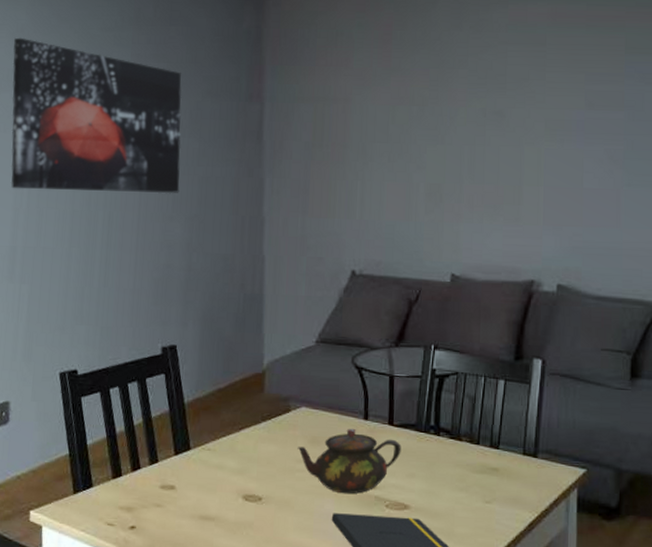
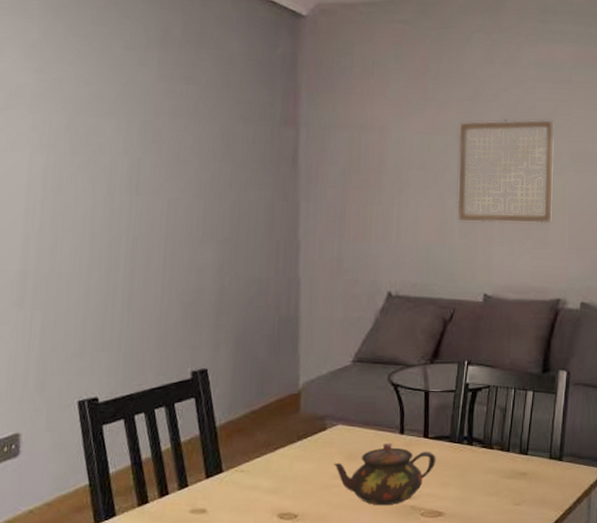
wall art: present [10,37,182,194] -> none [20,52,213,218]
wall art: none [422,85,528,199] -> present [456,119,555,224]

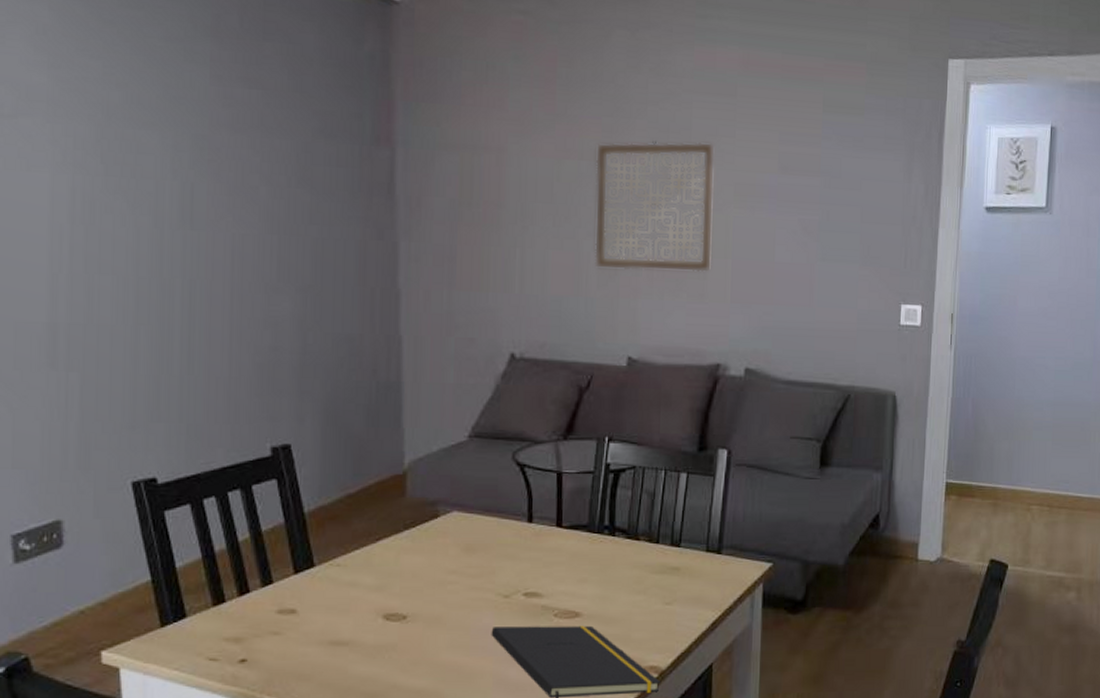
teapot: present [333,442,436,506] -> none [448,532,572,606]

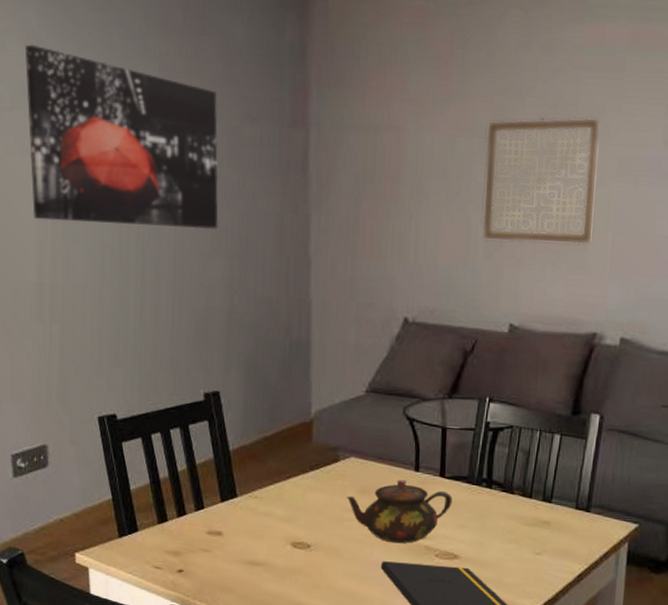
wall art: none [32,41,287,259] -> present [24,44,219,230]
teapot: none [448,532,572,606] -> present [346,479,453,544]

